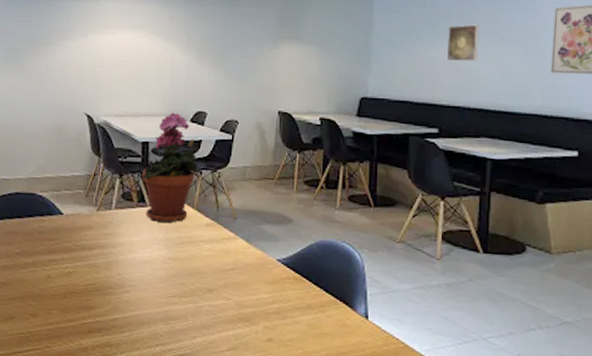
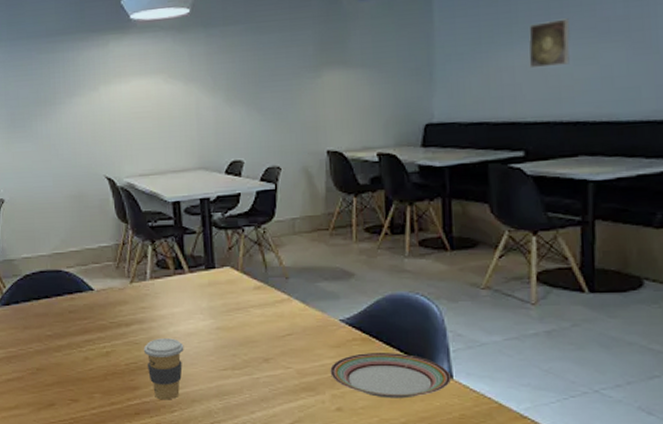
coffee cup: none [102,263,139,321] -> present [143,338,184,400]
potted plant: present [142,112,200,223] -> none [176,165,241,289]
plate: none [265,291,367,334] -> present [330,353,452,399]

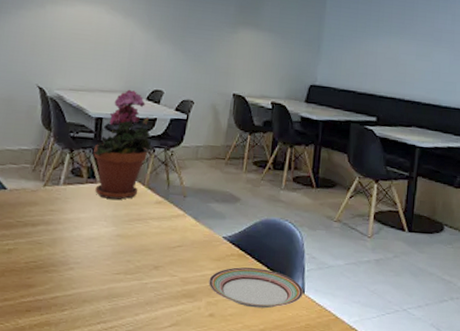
coffee cup: present [143,338,184,400] -> none [45,240,85,299]
potted plant: none [176,165,241,289] -> present [93,89,153,200]
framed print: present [528,18,570,69] -> none [387,23,416,58]

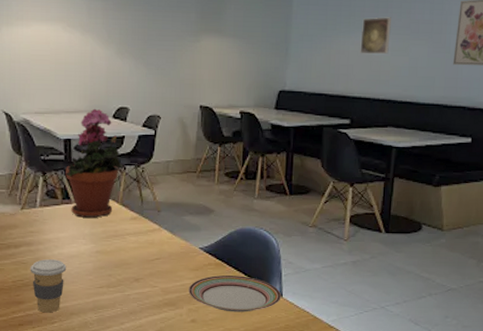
coffee cup: none [45,240,85,299] -> present [30,259,67,313]
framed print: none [387,23,416,58] -> present [360,17,391,54]

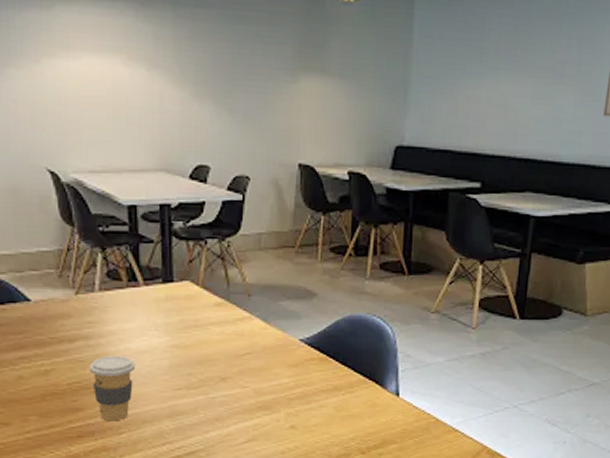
potted plant: present [65,108,123,218] -> none [131,166,204,304]
plate: present [189,275,282,312] -> none [287,372,398,416]
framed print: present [360,17,391,54] -> none [494,55,532,102]

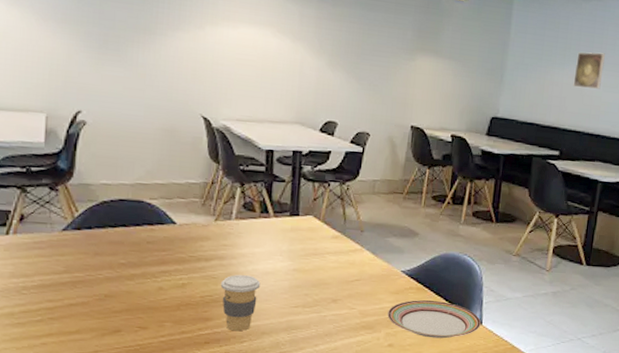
plate: none [287,372,398,416] -> present [387,300,482,339]
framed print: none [494,55,532,102] -> present [573,52,605,89]

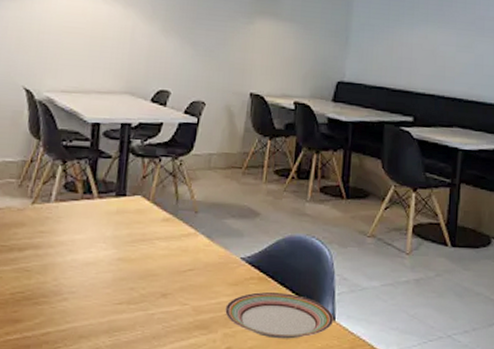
coffee cup: present [220,275,261,332] -> none [34,266,80,335]
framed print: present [573,52,605,89] -> none [424,11,456,49]

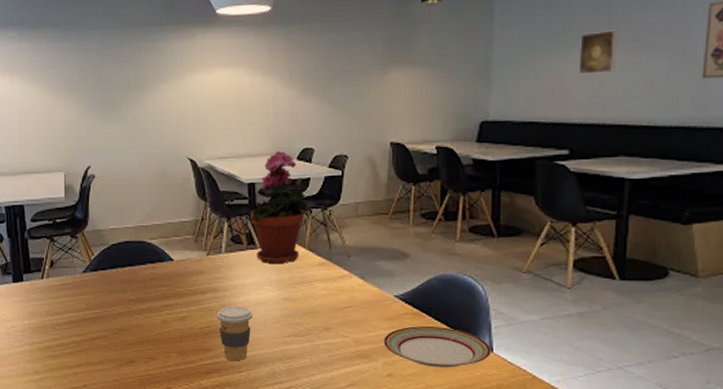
coffee cup: none [34,266,80,335] -> present [216,306,253,362]
potted plant: none [89,90,159,217] -> present [250,151,309,264]
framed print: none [424,11,456,49] -> present [578,30,617,75]

